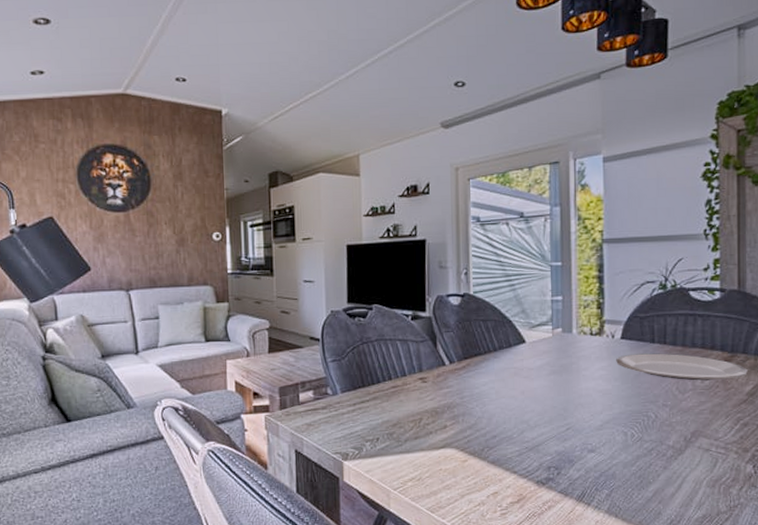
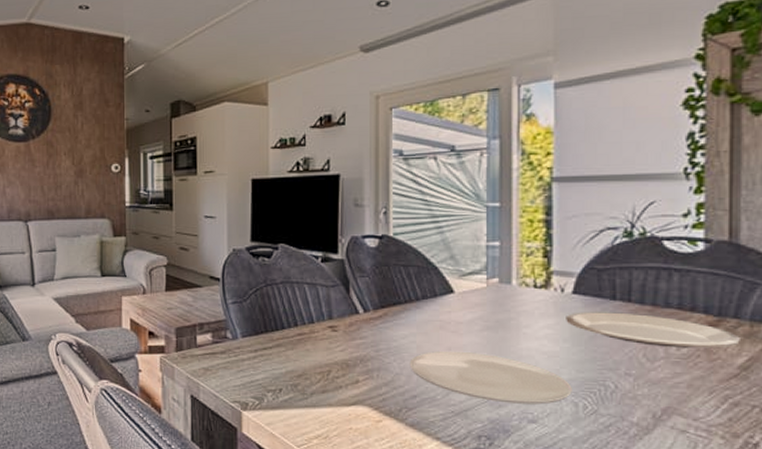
plate: none [489,394,622,437] -> present [409,351,572,405]

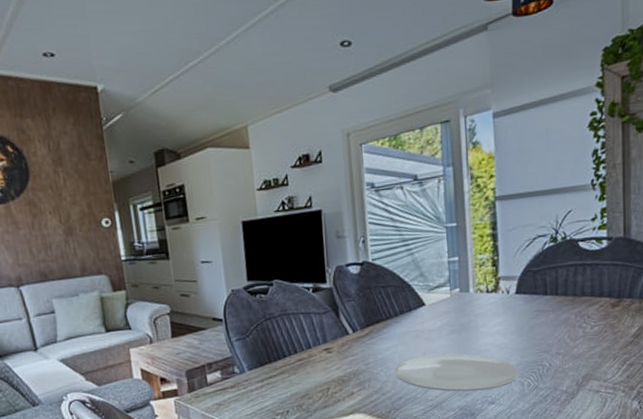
plate: present [566,312,742,348] -> none [511,303,634,328]

